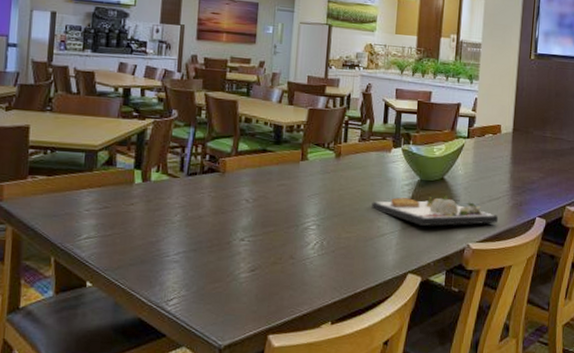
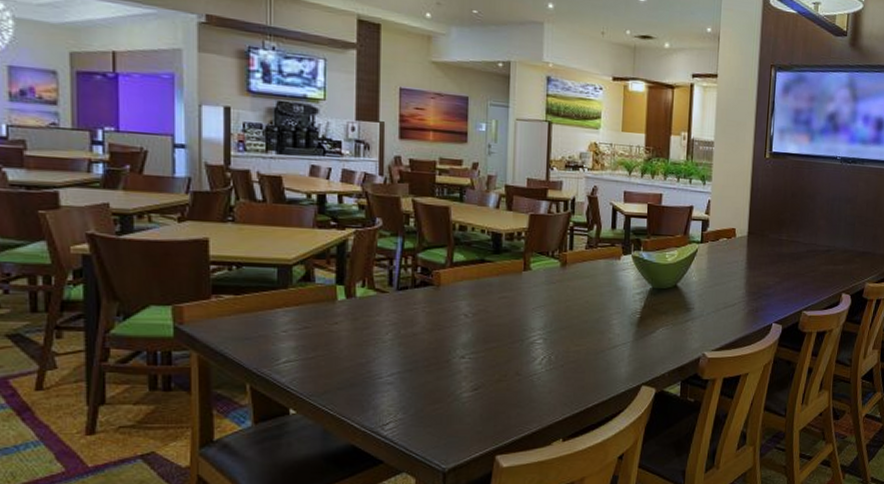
dinner plate: present [371,194,499,226] -> none [601,302,735,336]

